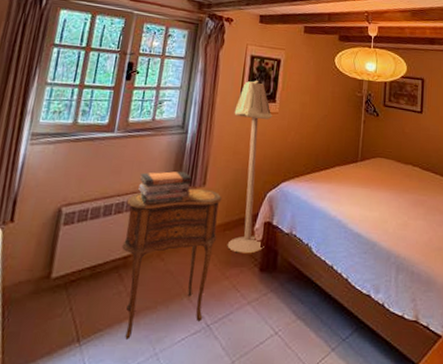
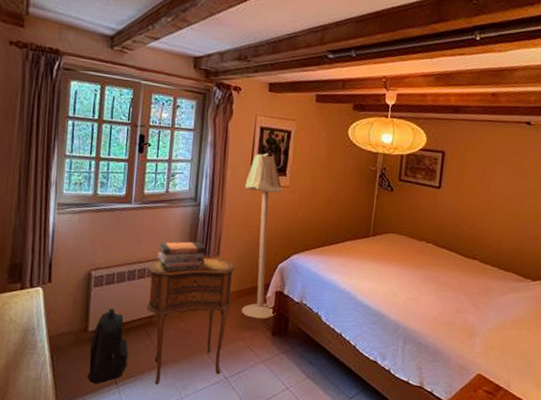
backpack: none [44,249,98,344] -> present [88,308,129,384]

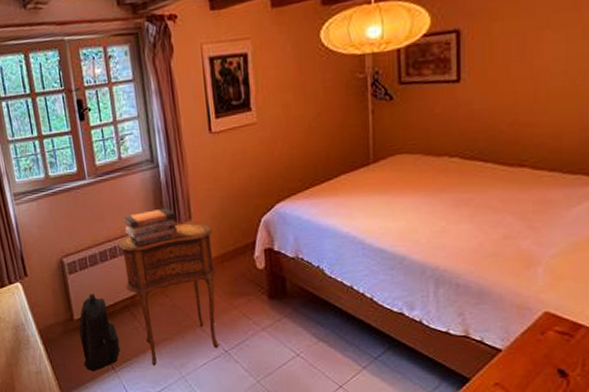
floor lamp: present [241,152,284,319] -> none [204,87,269,283]

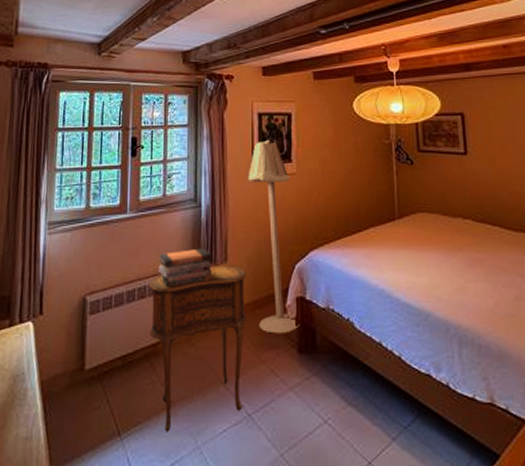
backpack: present [79,294,120,371] -> none [86,339,132,438]
floor lamp: none [204,87,269,283] -> present [248,139,300,334]

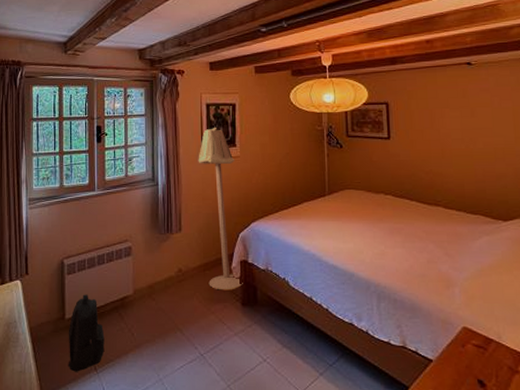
backpack: none [86,339,132,438] -> present [68,294,105,372]
side table: present [148,265,247,432] -> none [115,234,199,368]
book stack: present [159,248,212,287] -> none [123,220,169,252]

